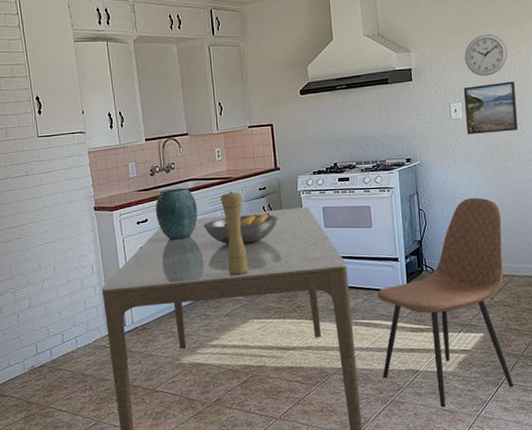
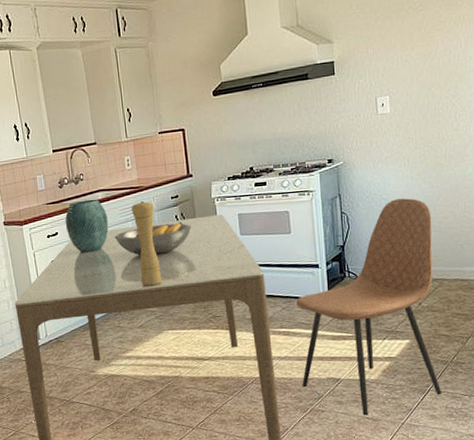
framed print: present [463,81,519,135] -> none [391,69,453,131]
wall clock: present [464,34,508,76] -> none [393,17,442,66]

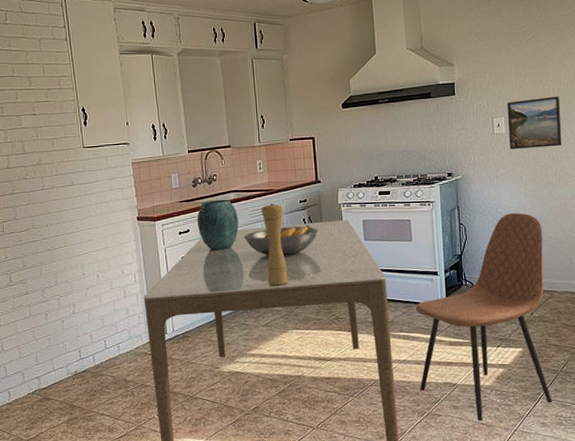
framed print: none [391,69,453,131] -> present [507,96,563,150]

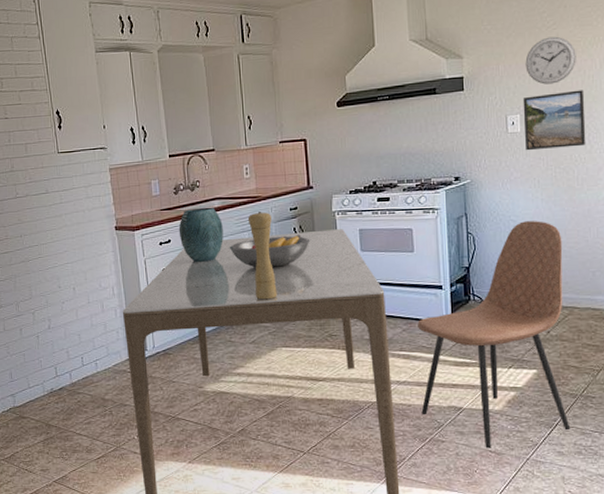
wall clock: none [508,48,553,91] -> present [525,36,576,85]

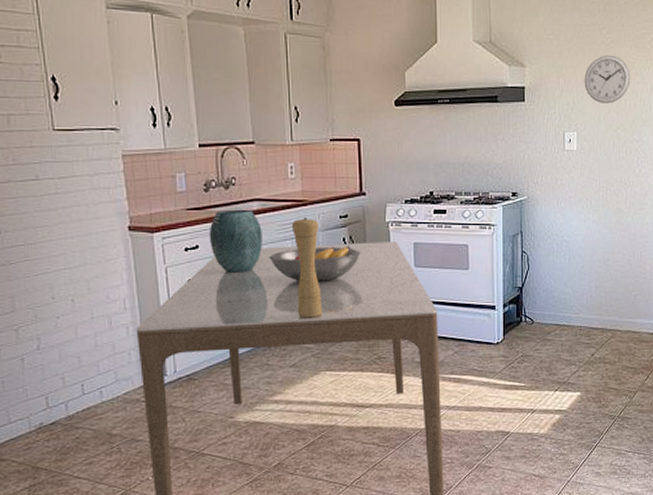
chair: present [417,221,571,449] -> none [470,242,609,473]
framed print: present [522,90,586,151] -> none [580,112,636,170]

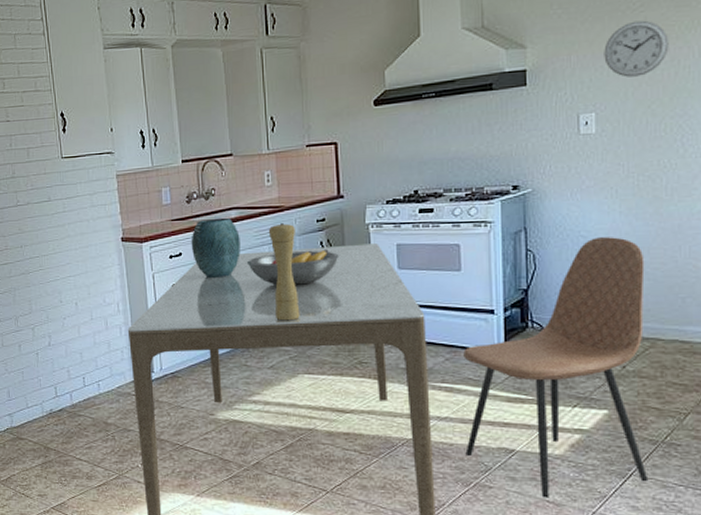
chair: none [470,242,609,473] -> present [463,237,649,498]

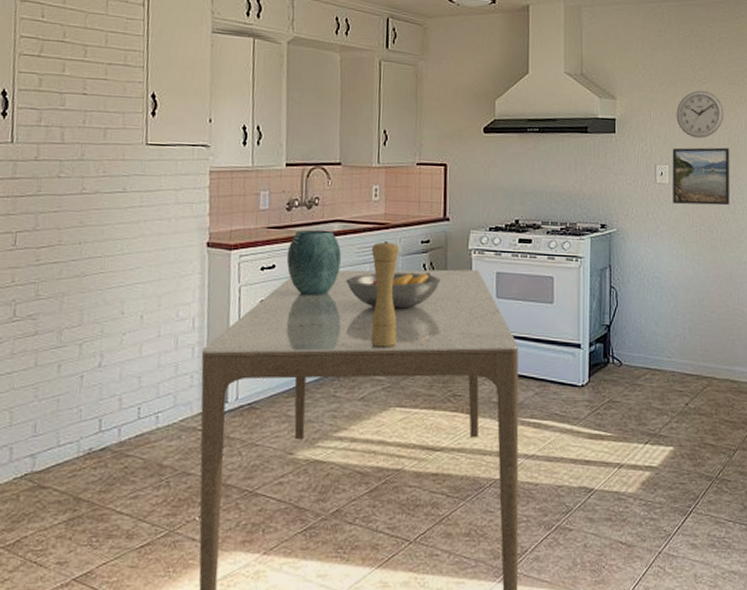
chair: present [463,237,649,498] -> none [549,279,705,539]
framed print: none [599,83,679,156] -> present [672,147,730,206]

